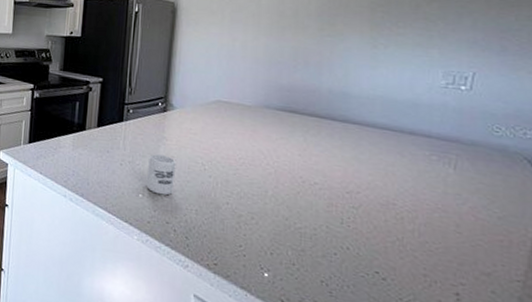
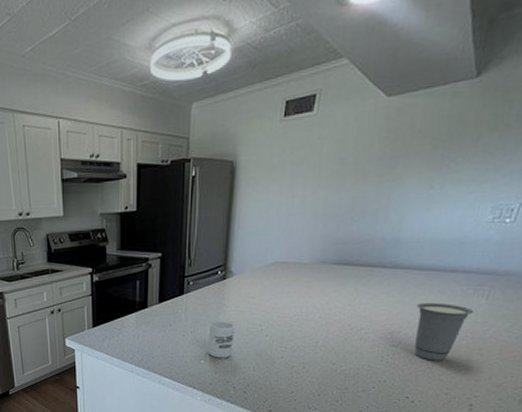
cup: none [376,163,441,234] -> present [414,302,473,361]

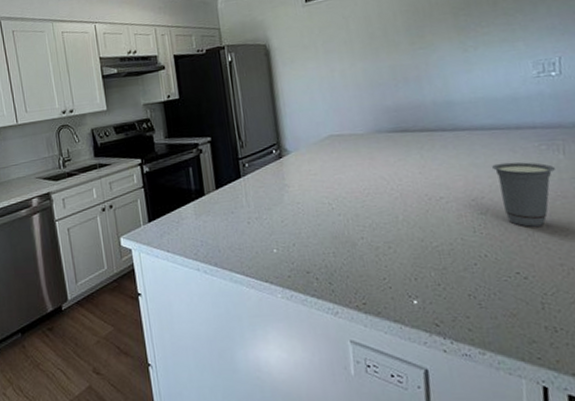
cup: present [207,322,235,358] -> none [275,203,307,245]

